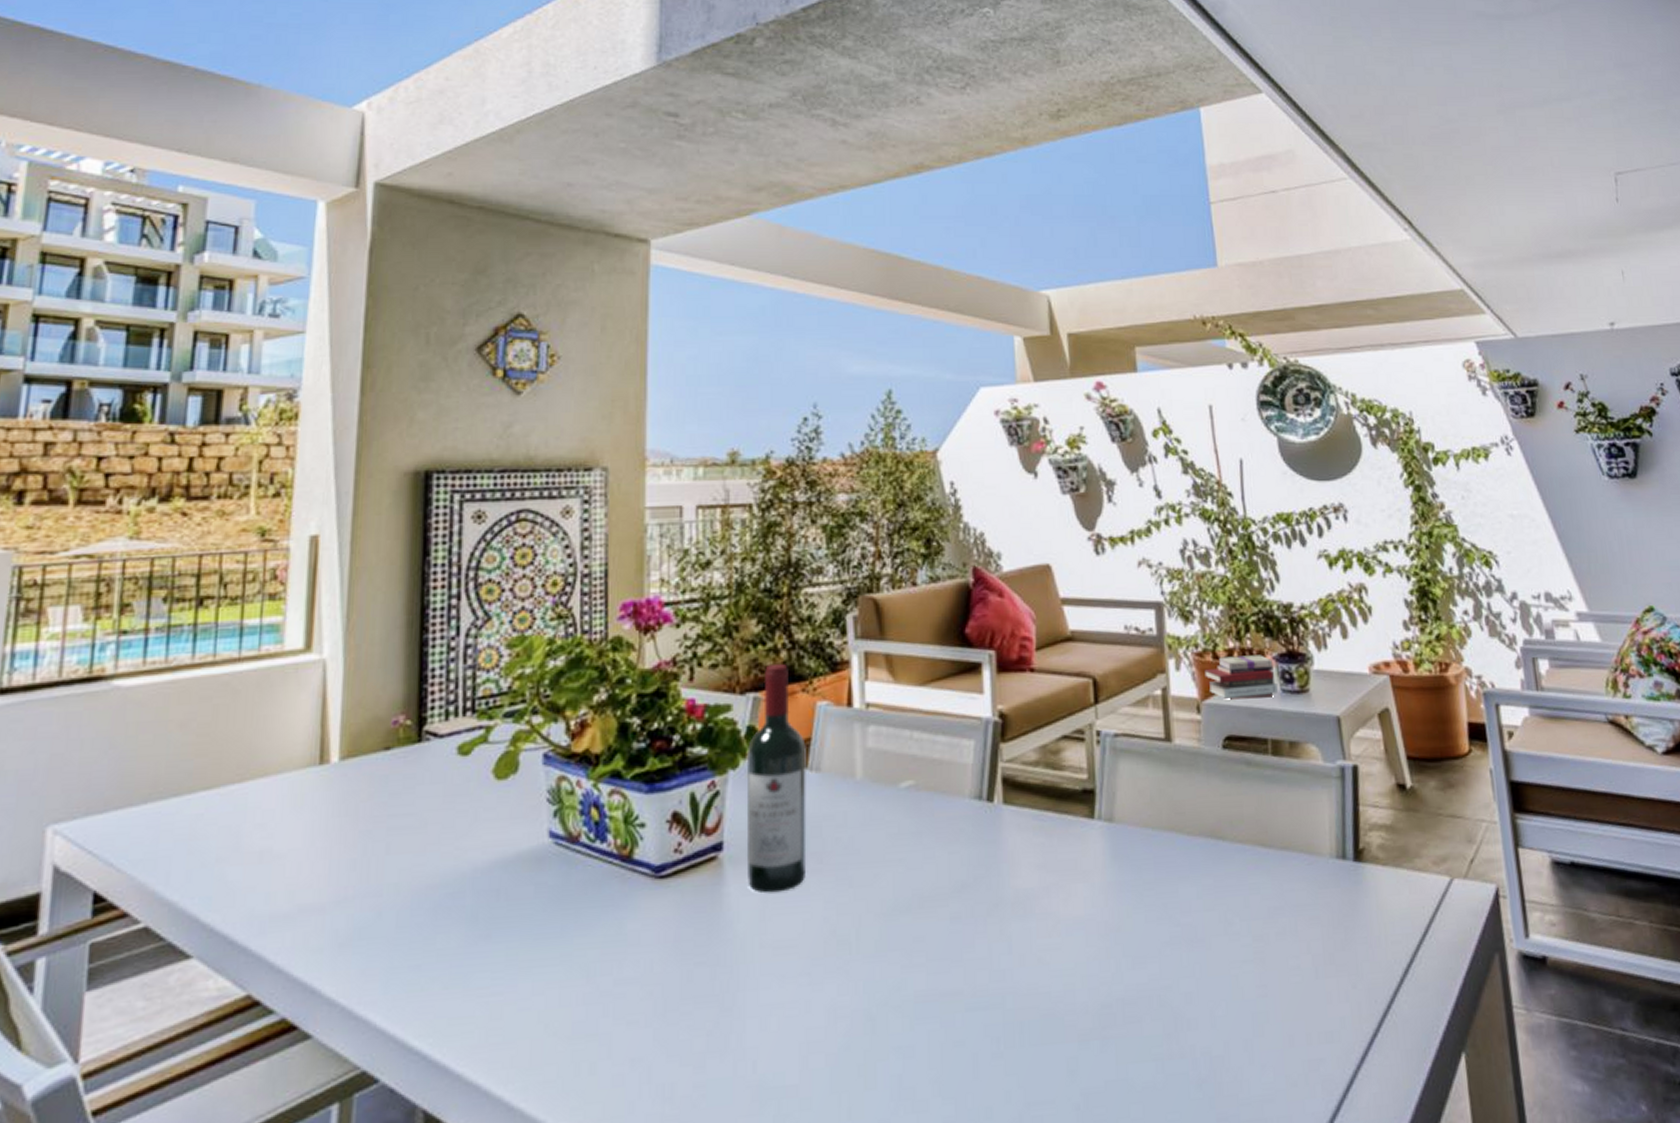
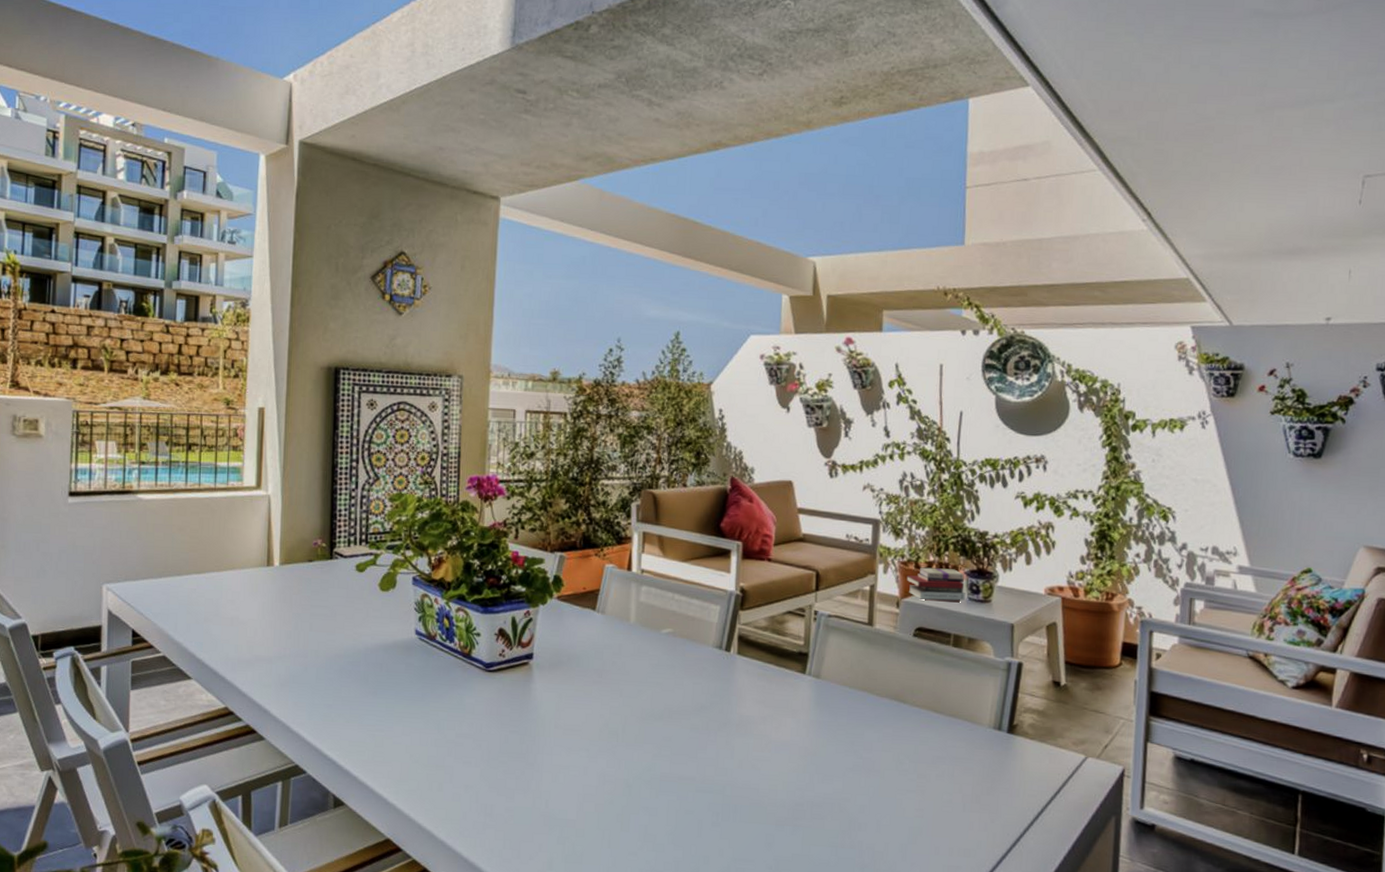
wine bottle: present [746,664,807,893] -> none [548,534,596,693]

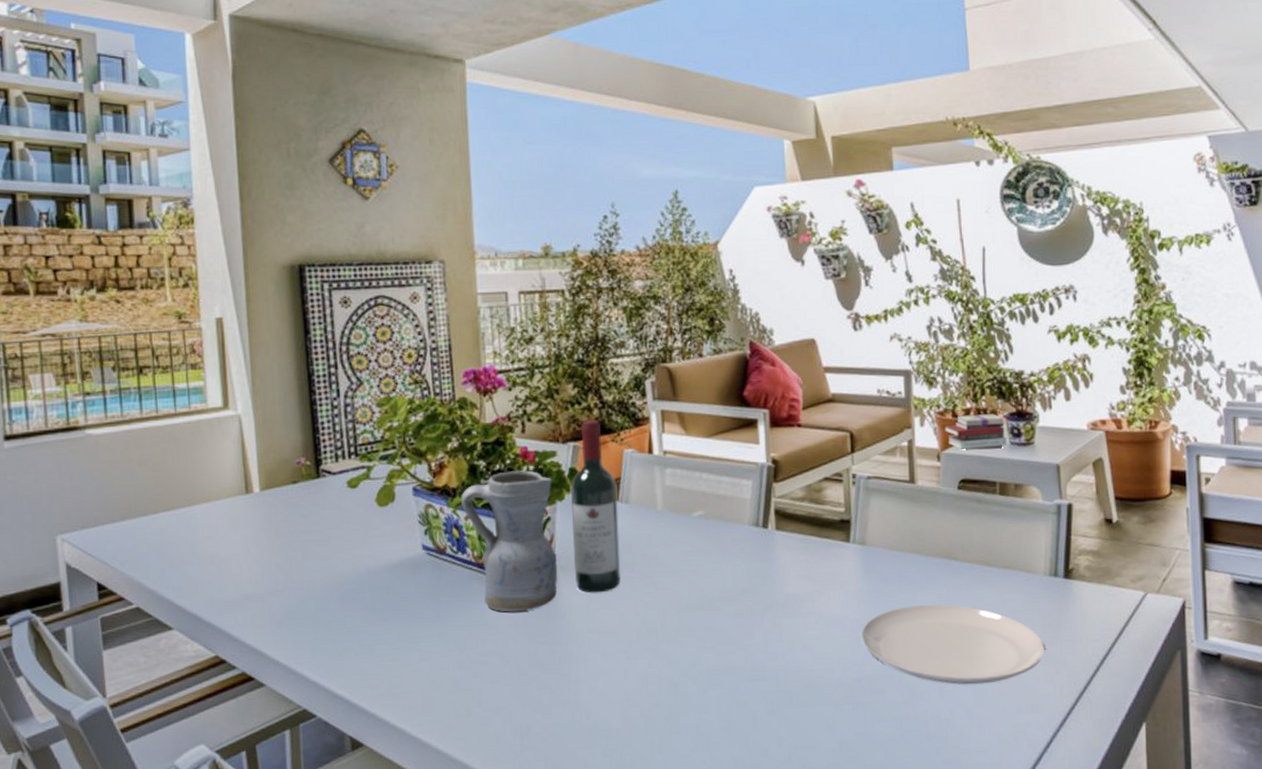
ceramic pitcher: none [454,572,537,702] -> present [461,470,558,613]
wine bottle: none [548,534,596,693] -> present [571,420,621,593]
plate: none [808,741,982,823] -> present [862,604,1045,685]

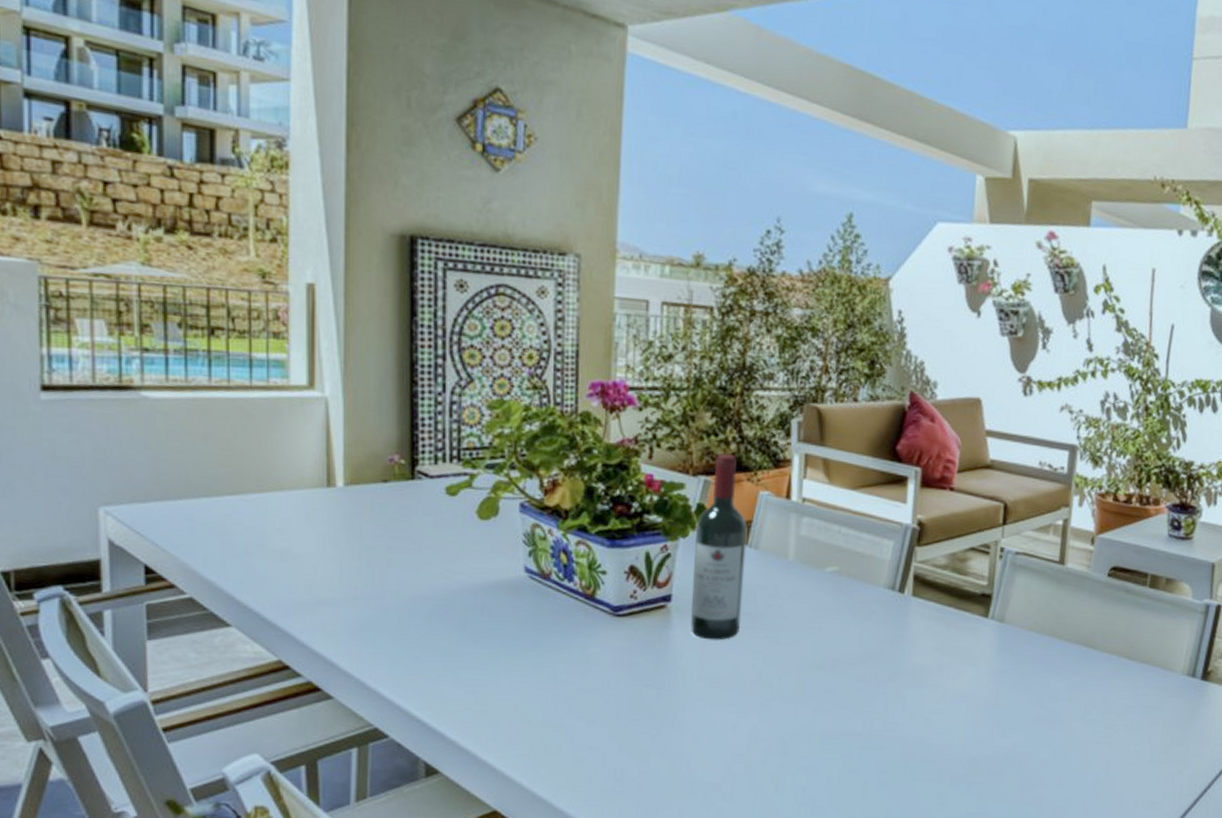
ceramic pitcher: present [461,470,558,613] -> none [573,499,677,651]
plate: present [862,604,1045,685] -> none [987,690,1171,777]
books: present [945,414,1007,450] -> none [1103,500,1166,540]

